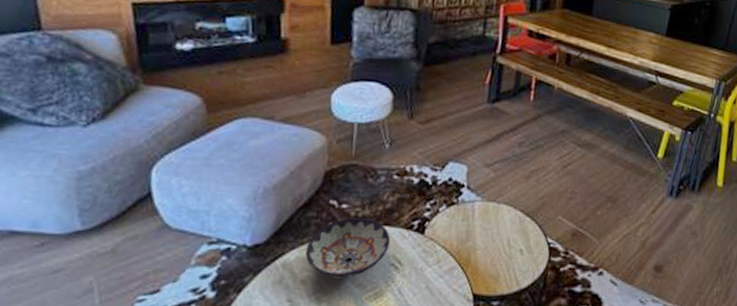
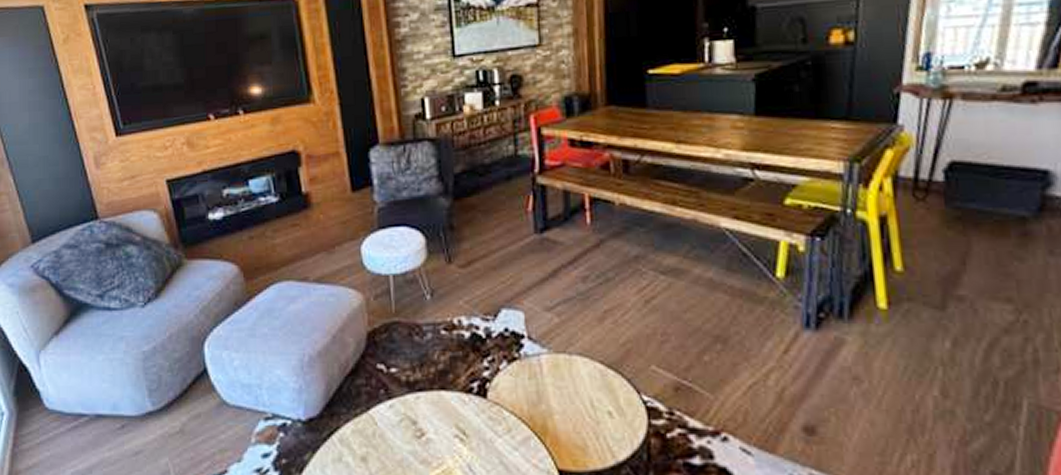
bowl: present [305,217,391,279] -> none [360,381,450,454]

